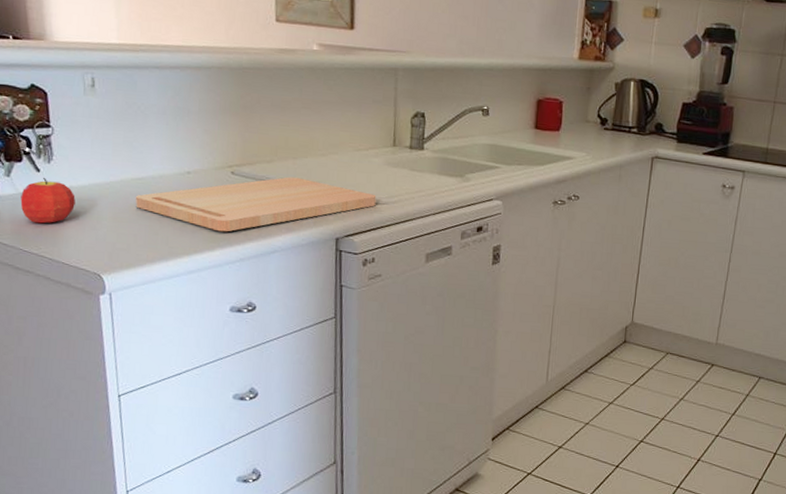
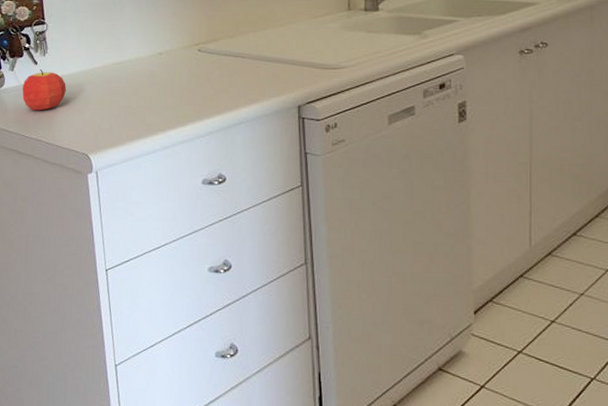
cutting board: present [135,176,377,232] -> none [115,49,335,107]

